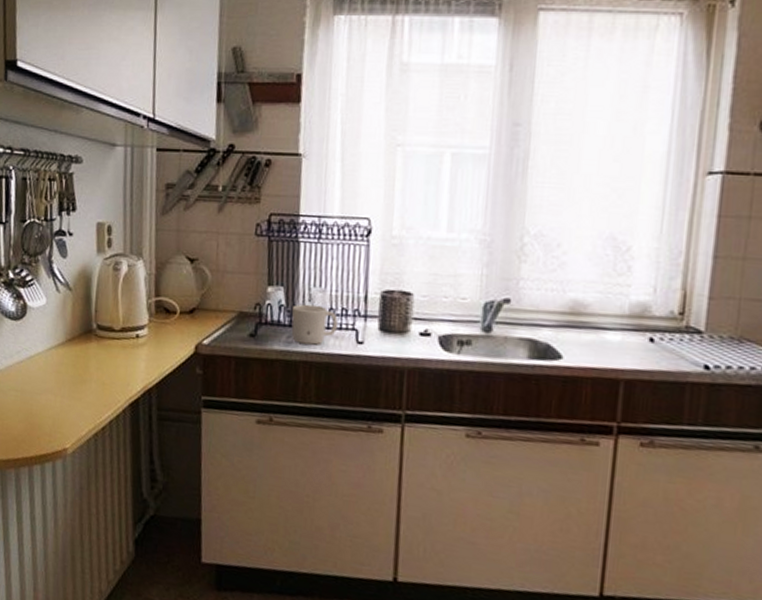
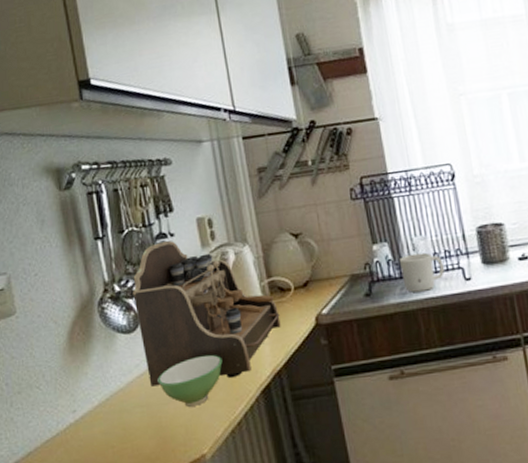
spice rack: none [24,239,161,385] -> present [133,241,281,387]
bowl: none [34,356,98,403] -> present [157,354,223,407]

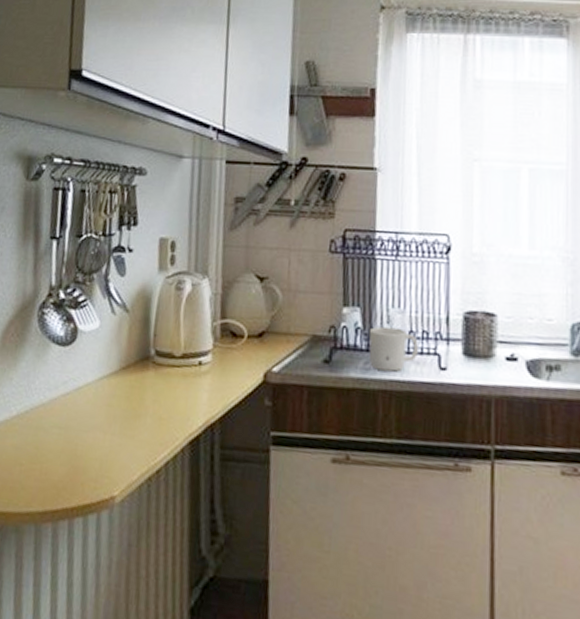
spice rack: present [133,241,281,387] -> none [74,255,226,420]
bowl: present [157,354,223,407] -> none [82,387,155,442]

